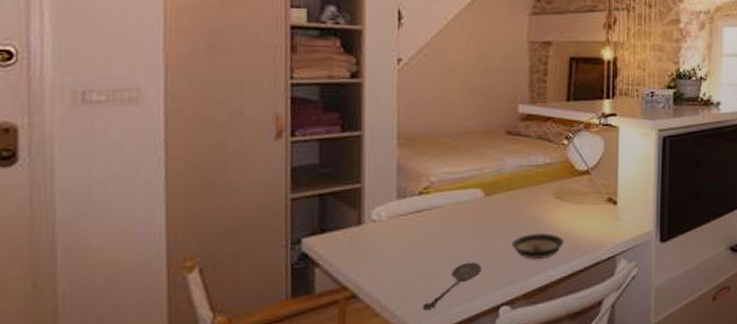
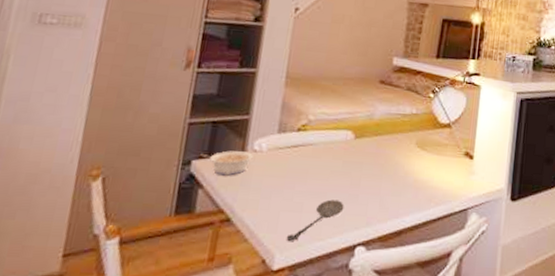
legume: none [311,223,372,251] -> present [200,150,253,176]
saucer: present [512,233,564,259] -> none [373,179,422,204]

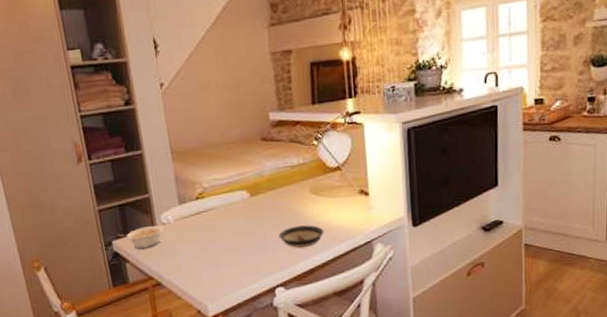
spoon: present [286,199,344,242] -> none [212,252,257,294]
saucer: none [373,179,422,204] -> present [279,225,324,248]

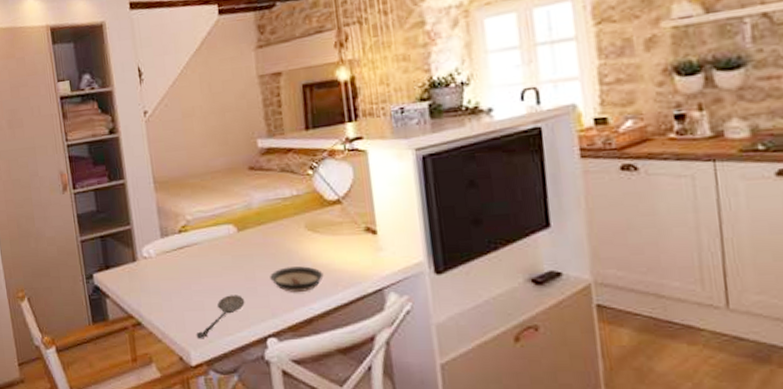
legume: present [118,225,164,250] -> none [99,260,145,284]
spoon: none [212,252,257,294] -> present [196,295,245,339]

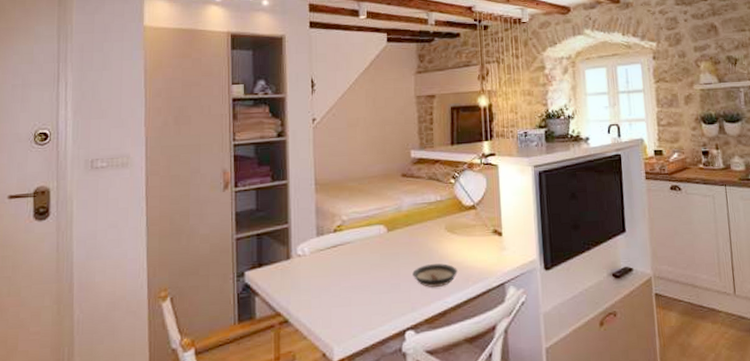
spoon: present [196,295,245,339] -> none [341,290,389,335]

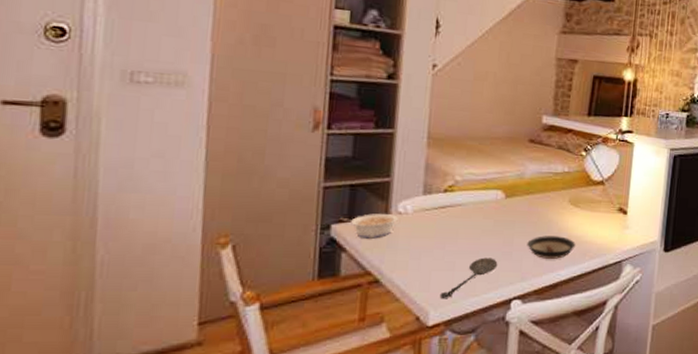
legume: none [251,257,298,282] -> present [340,214,398,239]
spoon: none [341,290,389,335] -> present [439,257,498,299]

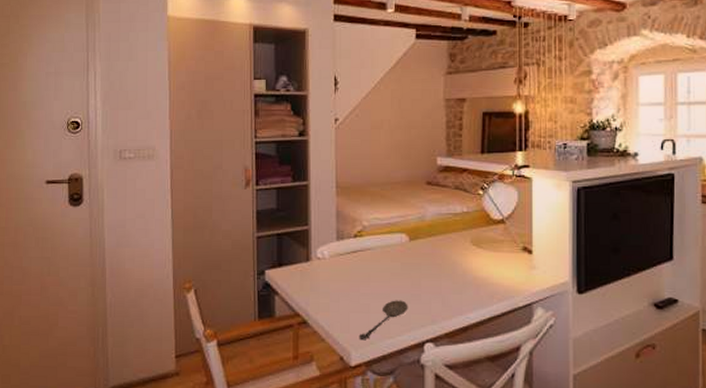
legume: present [340,214,398,239] -> none [272,260,317,283]
saucer: present [527,236,576,259] -> none [434,278,482,301]

